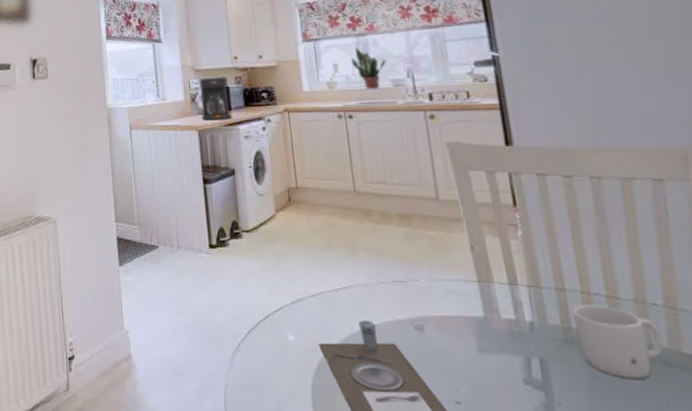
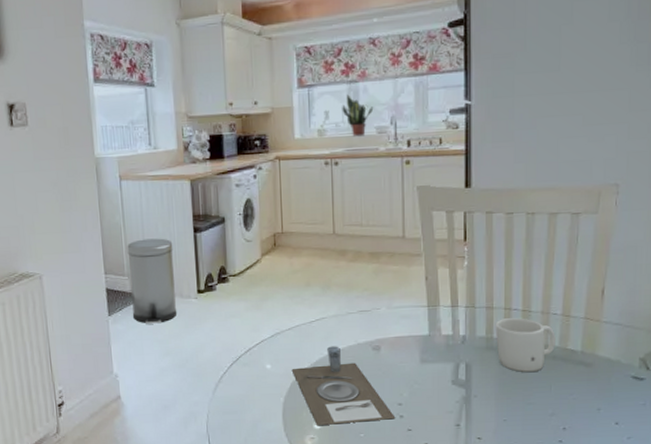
pedal bin: none [137,188,188,278] -> present [127,238,176,324]
coffee maker: present [199,76,232,121] -> none [193,124,225,170]

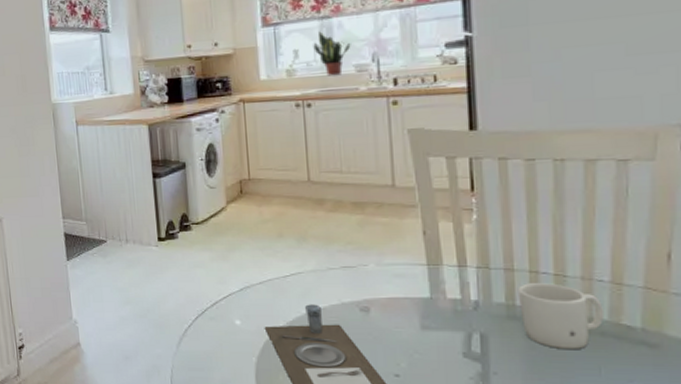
pedal bin: present [127,238,176,324] -> none [84,183,136,271]

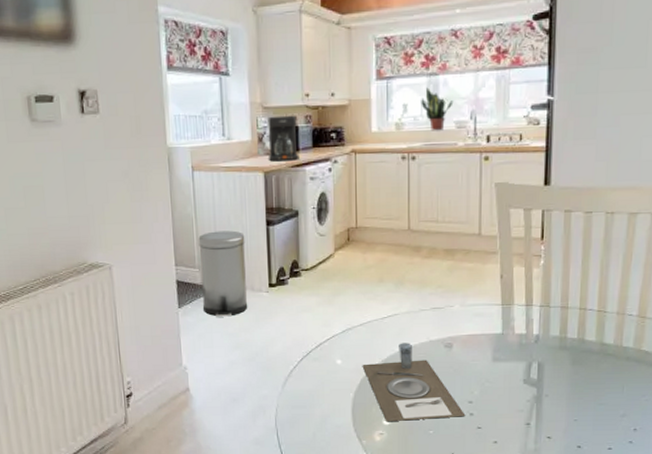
pedal bin: none [84,183,136,271] -> present [198,230,247,317]
coffee maker: none [149,67,184,114] -> present [267,115,299,162]
mug: present [517,283,603,350] -> none [569,318,630,373]

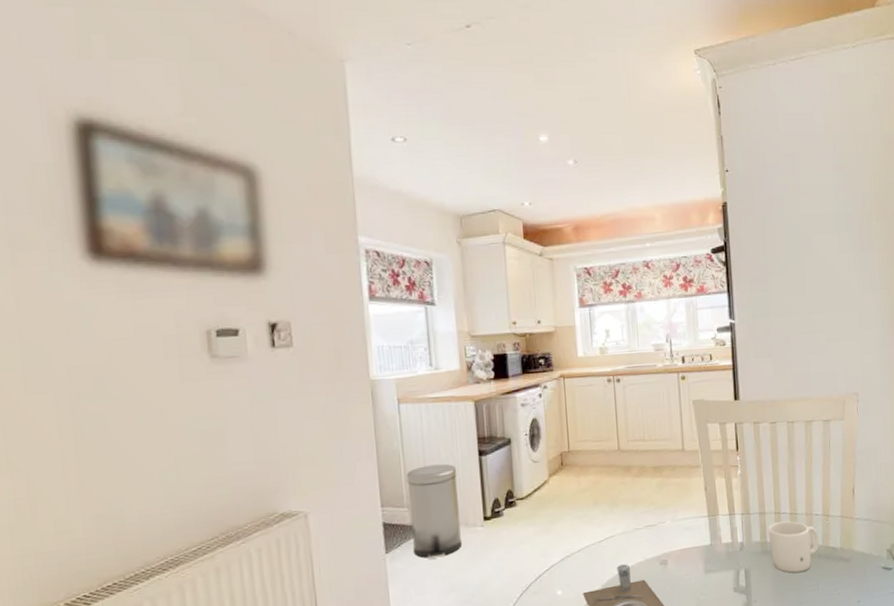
coffee maker: present [267,115,299,162] -> none [476,343,510,390]
potted plant: present [421,87,454,131] -> none [621,314,650,354]
mug: none [569,318,630,373] -> present [767,520,819,573]

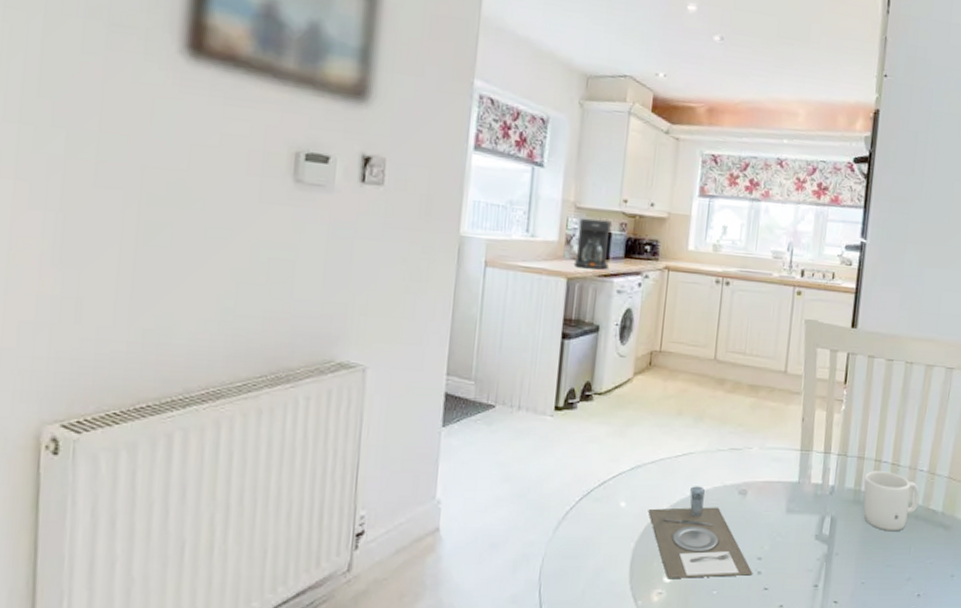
pedal bin: present [406,463,461,559] -> none [473,338,535,442]
coffee maker: none [476,343,510,390] -> present [575,218,611,270]

